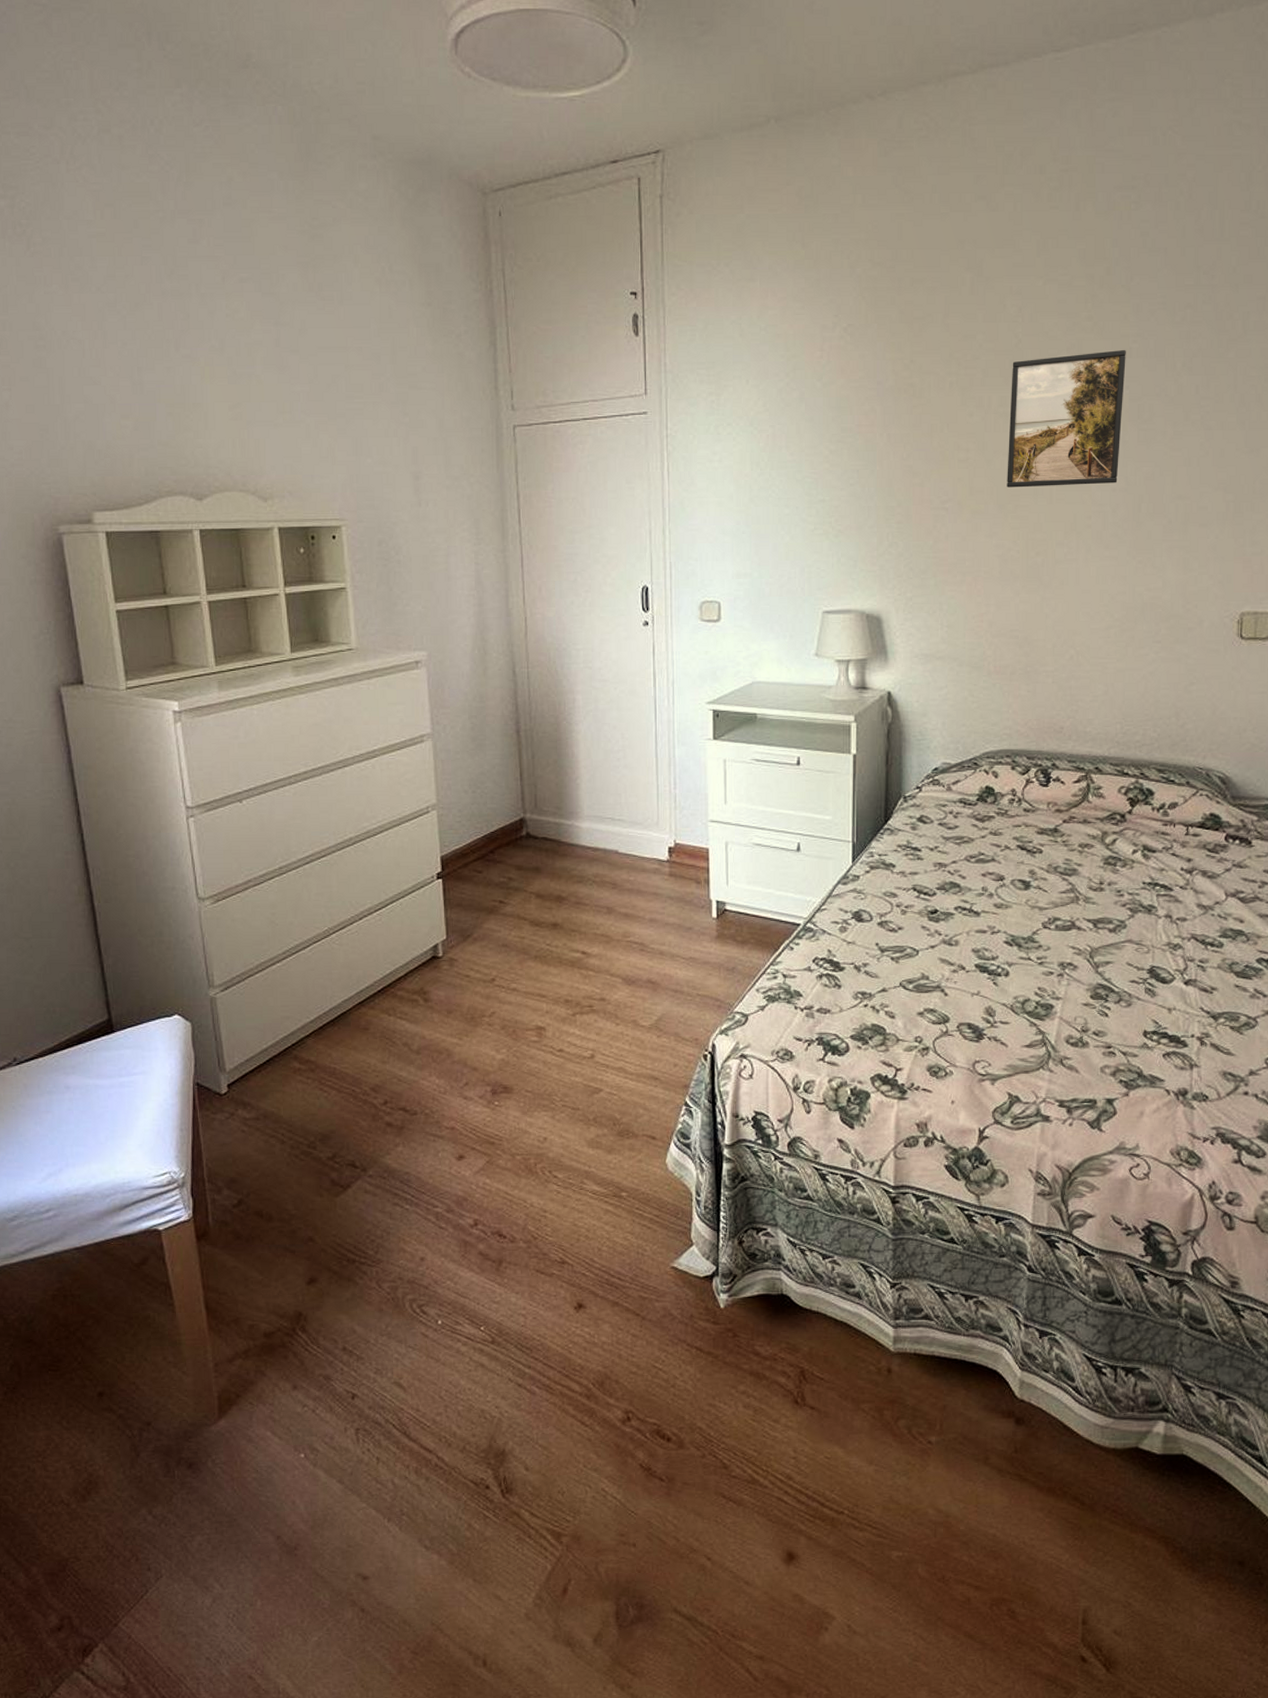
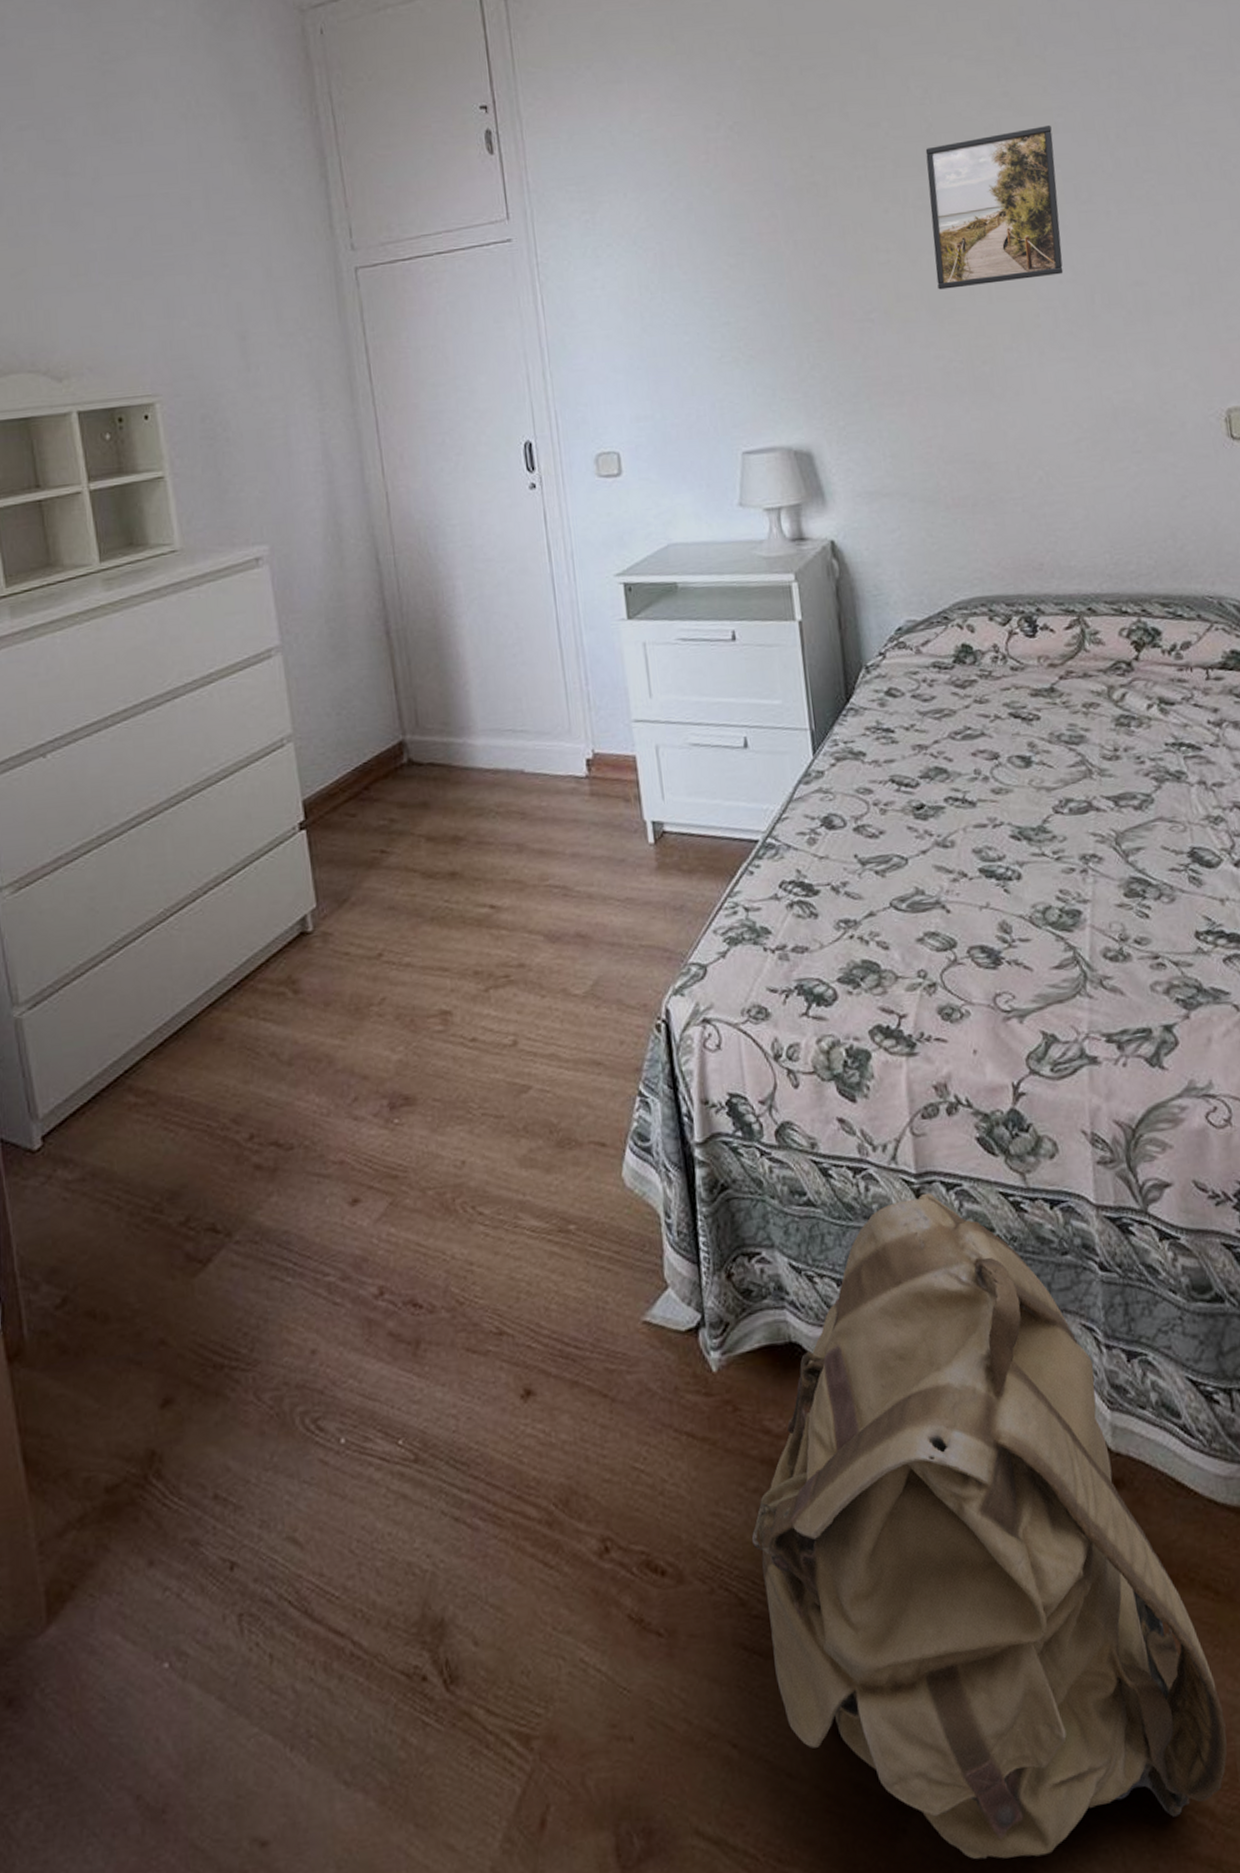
backpack: none [738,1201,1075,1658] -> present [752,1192,1227,1860]

